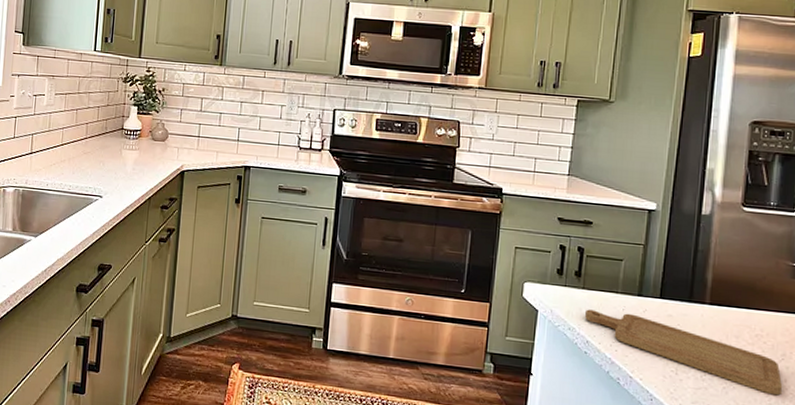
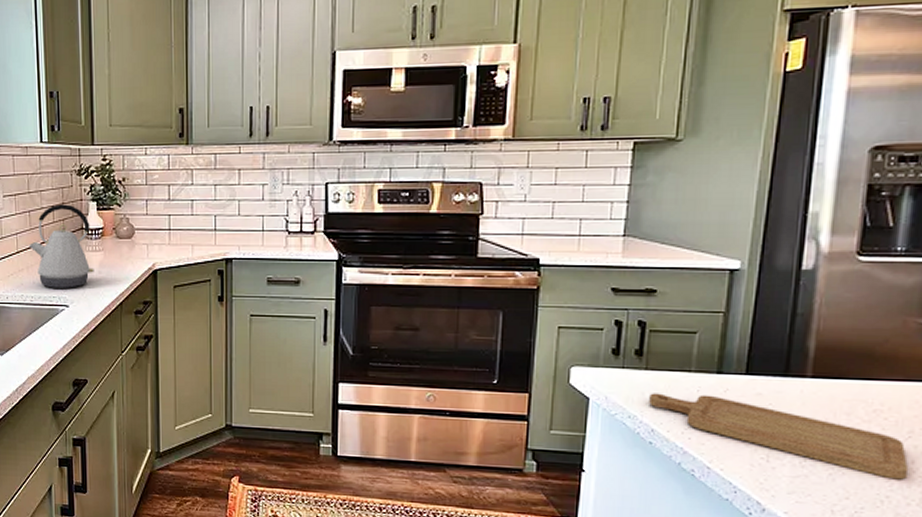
kettle: none [72,105,130,181] -> present [28,204,94,288]

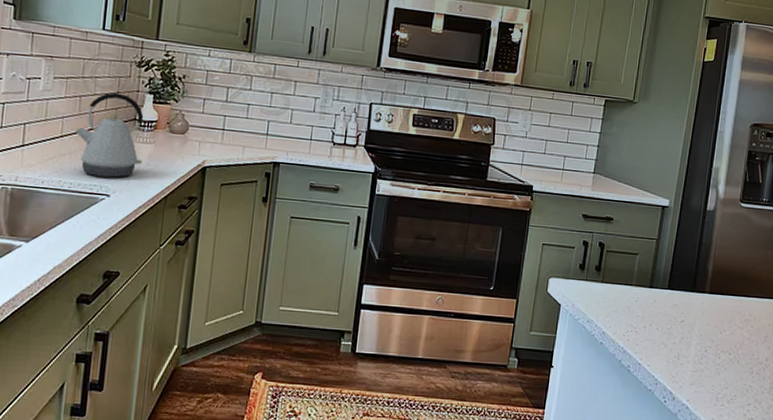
chopping board: present [648,393,909,480] -> none [602,302,764,374]

